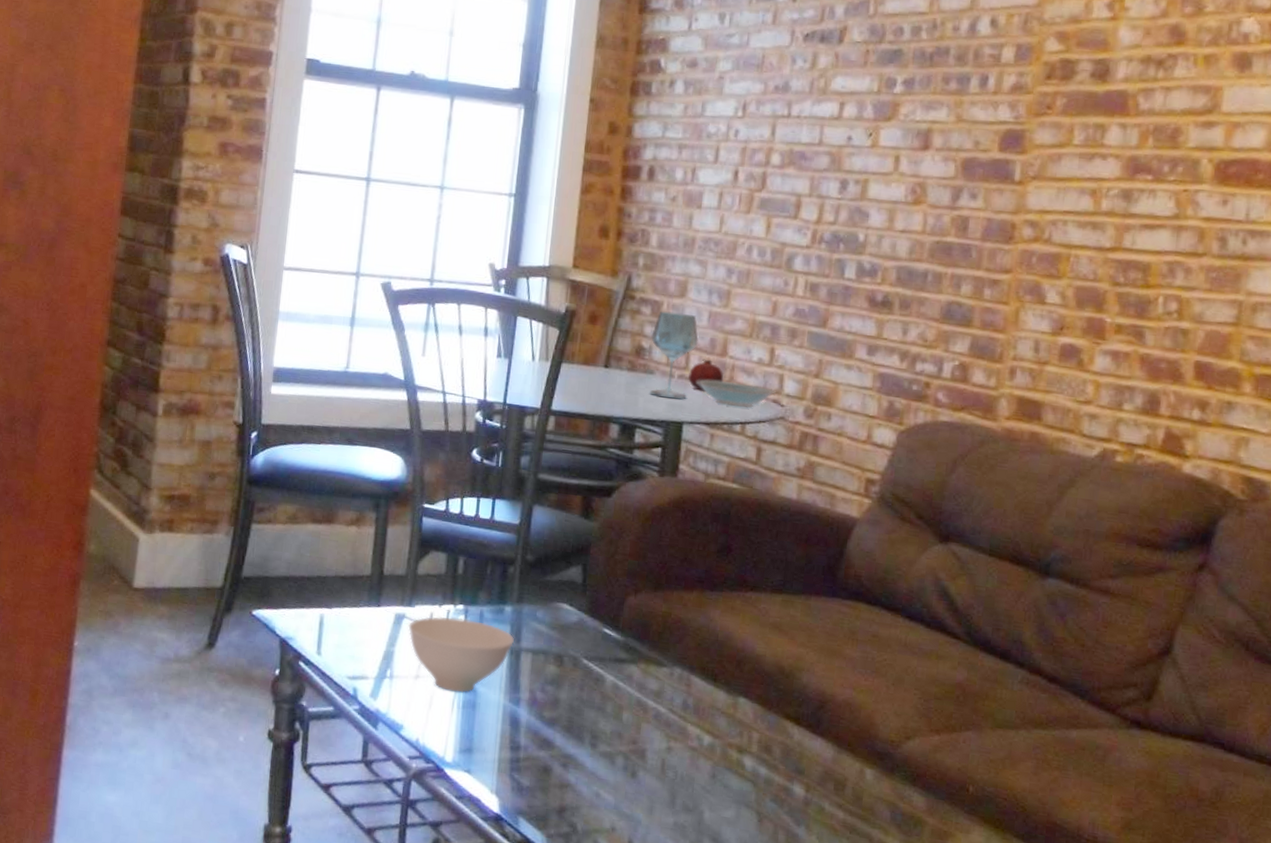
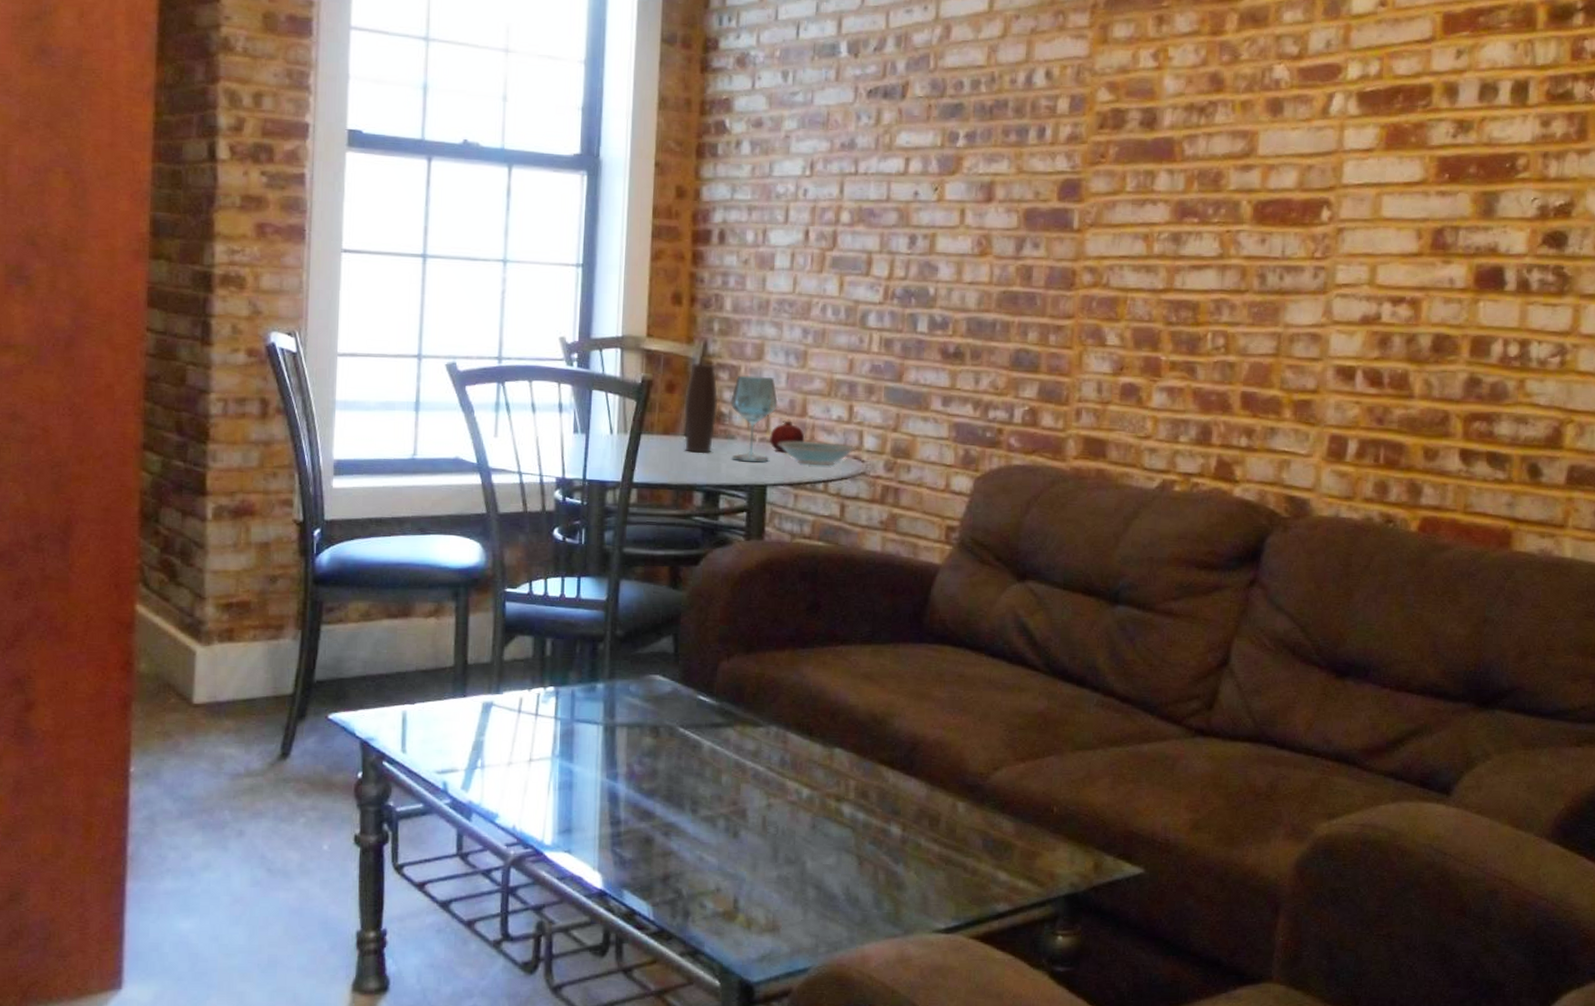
bowl: present [408,616,515,693] -> none [497,700,609,775]
vase: none [604,296,640,387] -> present [684,363,719,454]

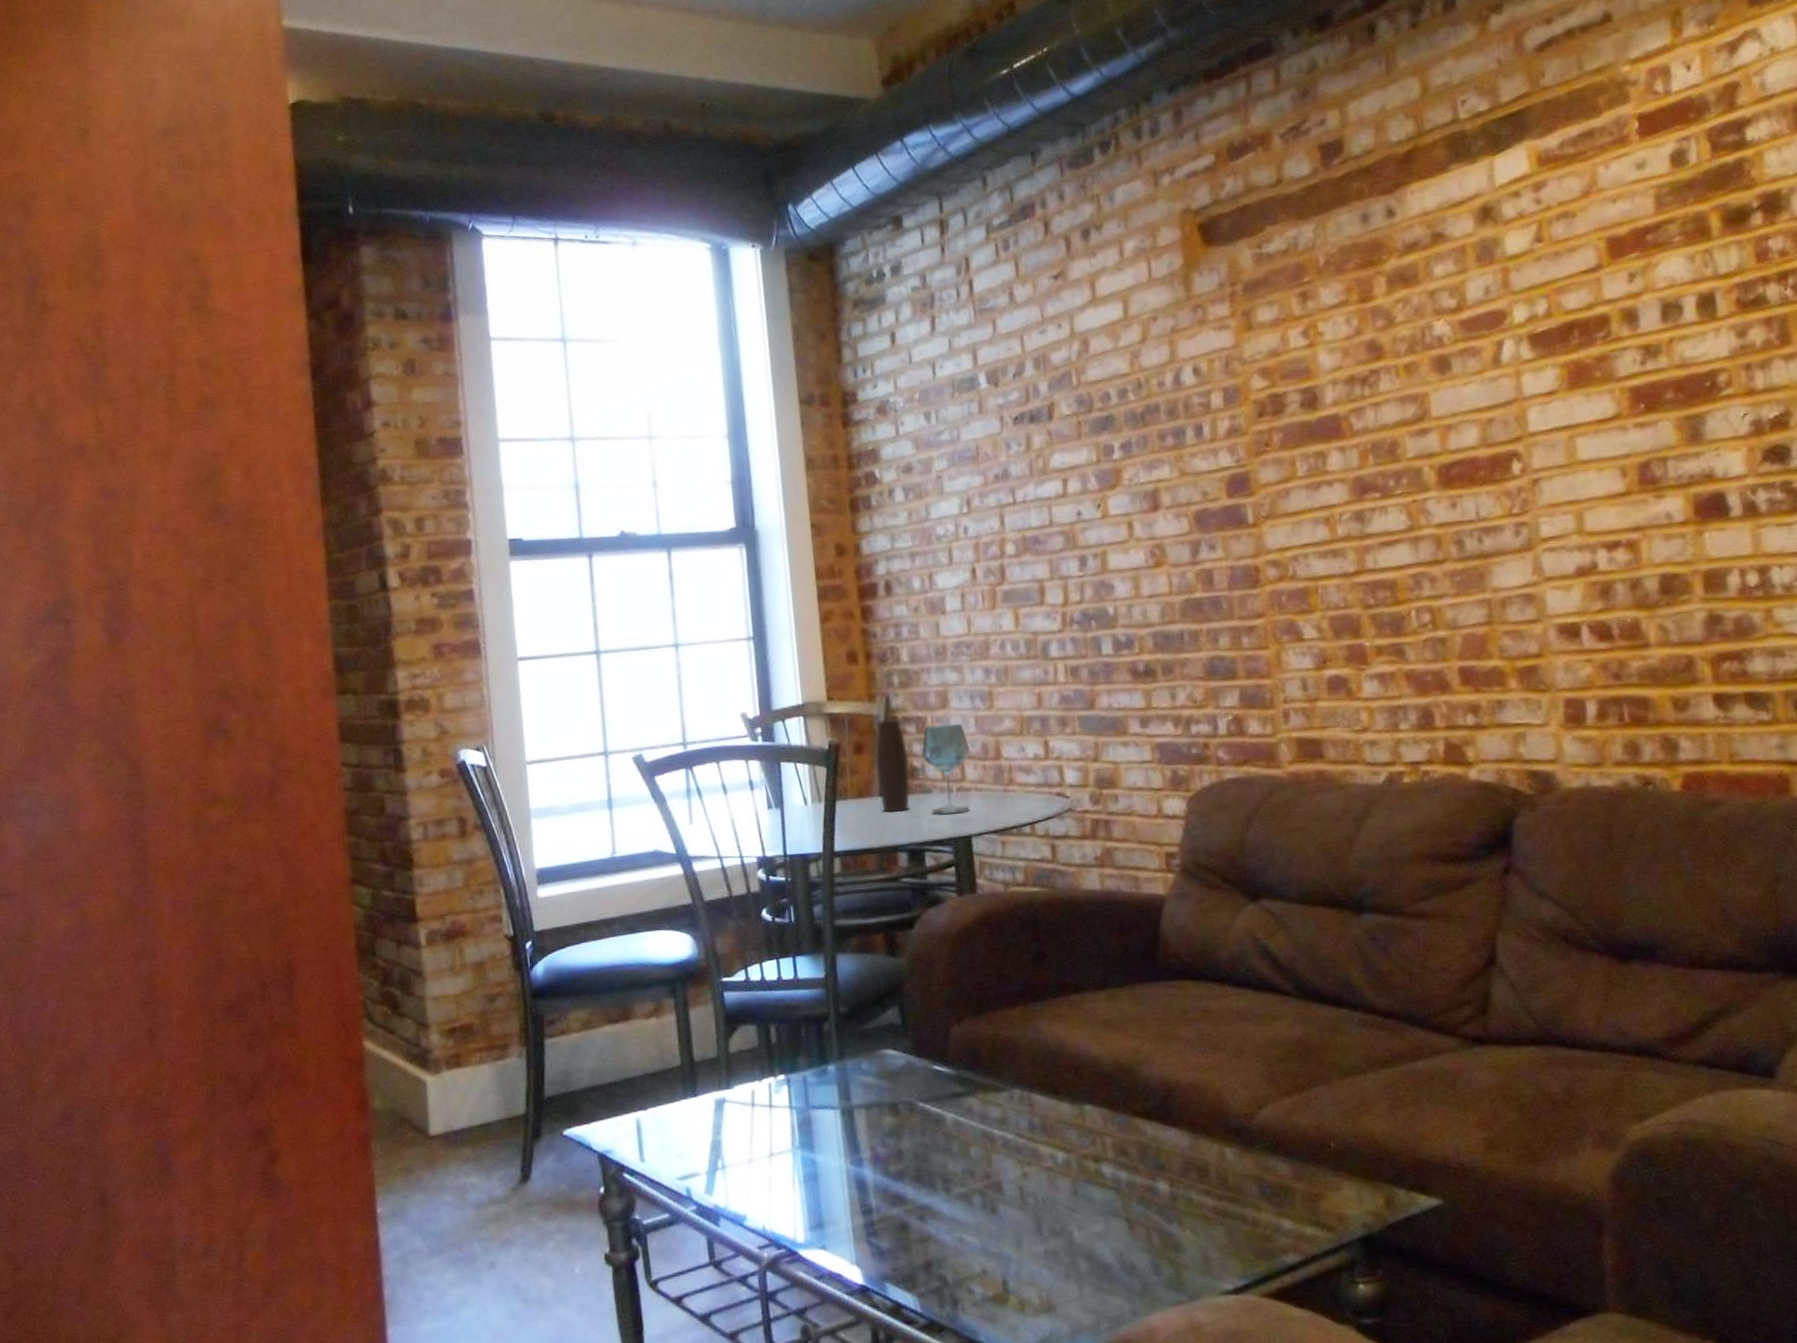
fruit: present [769,420,805,454] -> none [966,765,1004,801]
bowl: present [777,441,856,466] -> none [975,782,1058,809]

